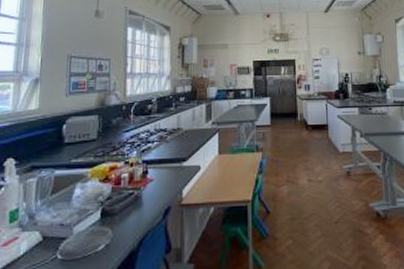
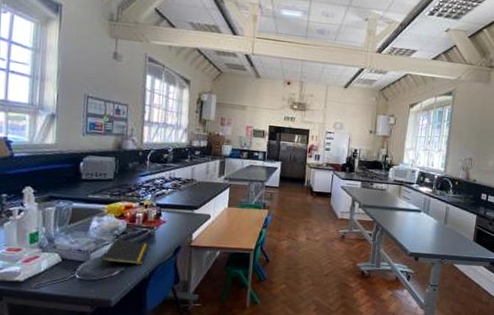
notepad: none [85,207,137,244] -> present [101,240,150,269]

